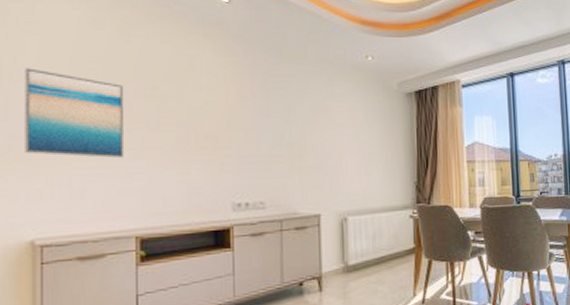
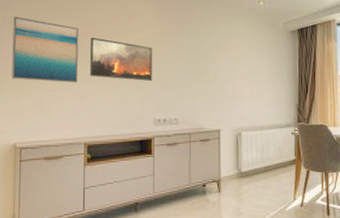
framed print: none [141,97,228,155] -> present [90,37,152,81]

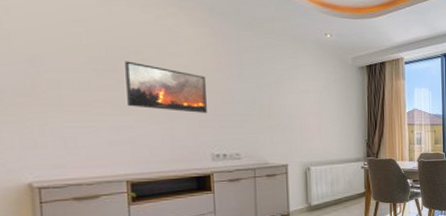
wall art: present [12,16,79,84] -> none [10,29,111,114]

